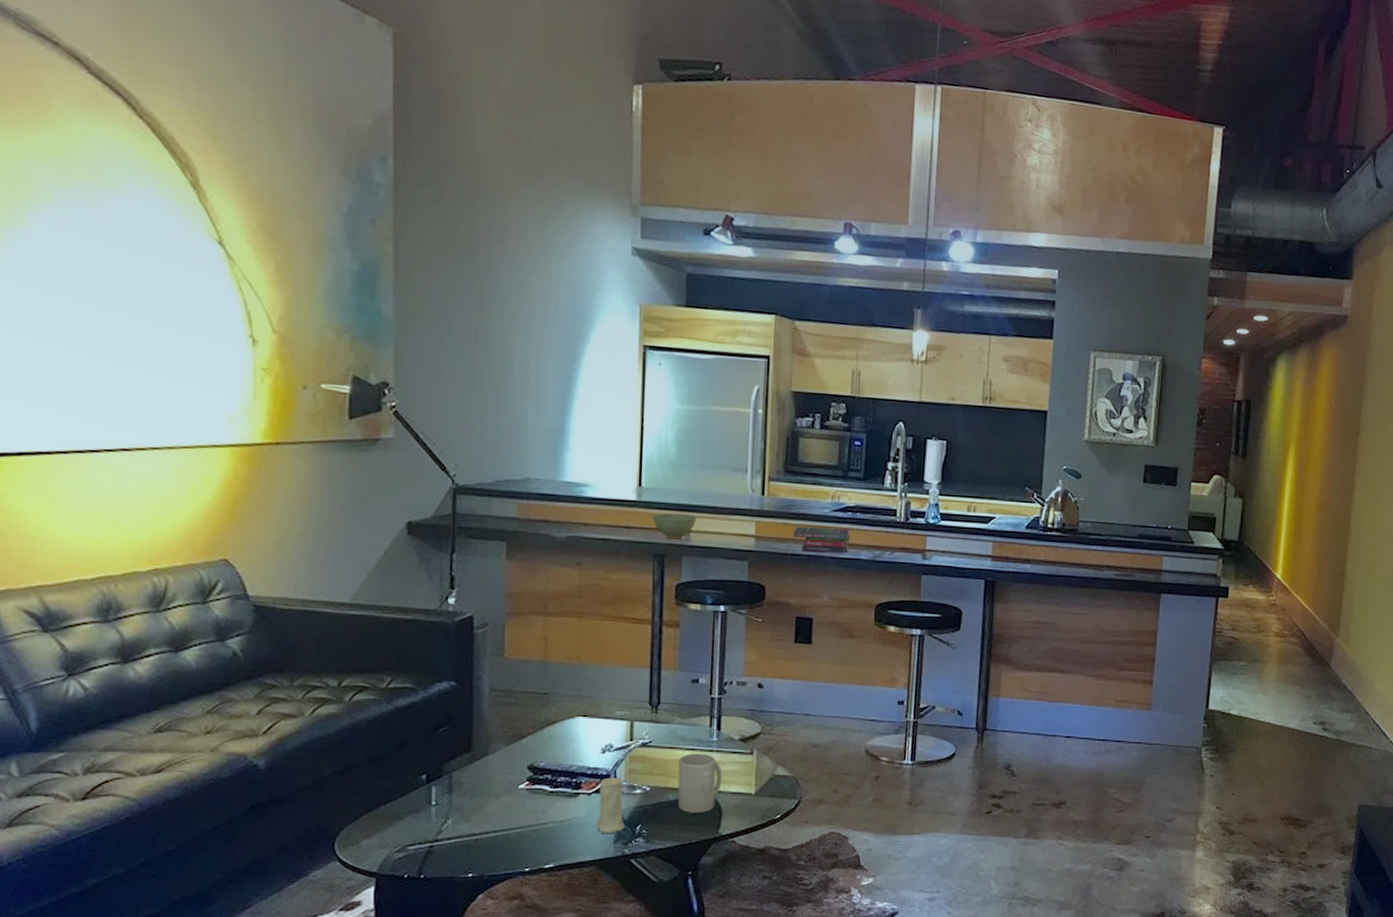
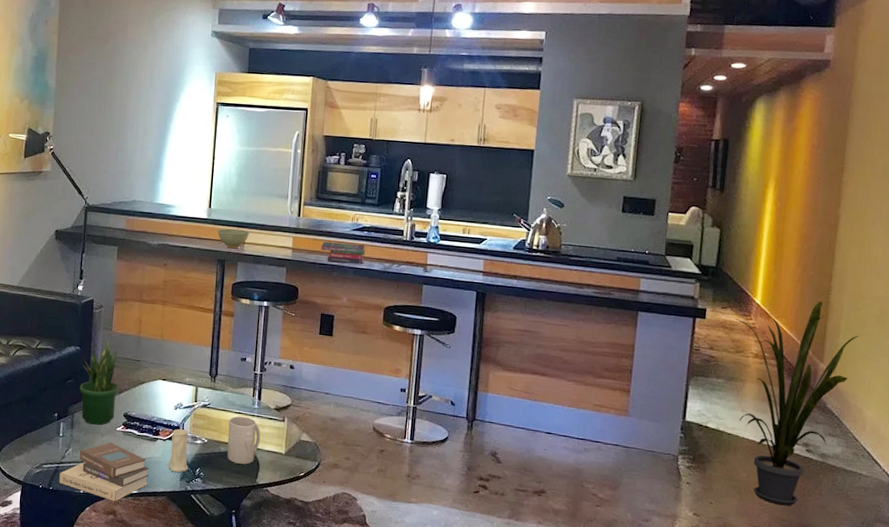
books: none [434,805,569,883] -> present [59,442,149,502]
planter: none [458,669,519,784] -> present [79,340,119,425]
house plant: none [1256,573,1371,788] -> present [735,301,860,506]

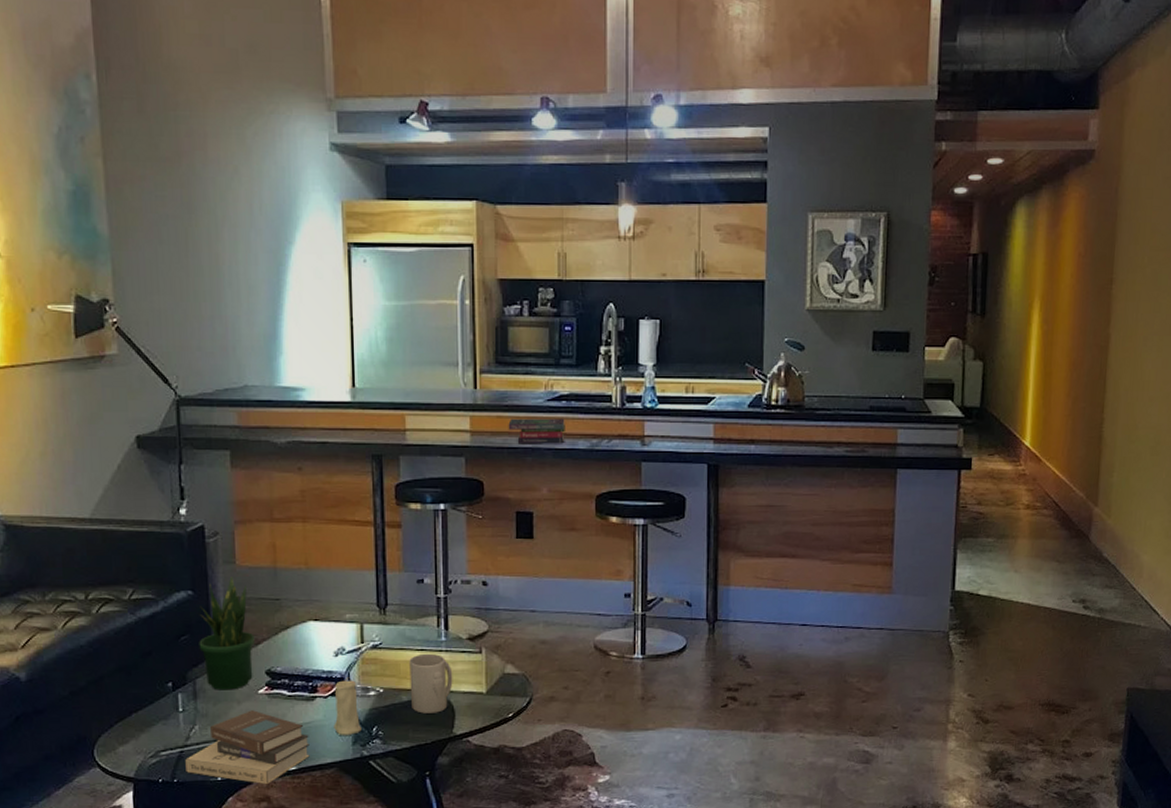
bowl: present [217,228,250,249] -> none [368,412,411,439]
house plant: present [735,301,860,506] -> none [1003,436,1134,672]

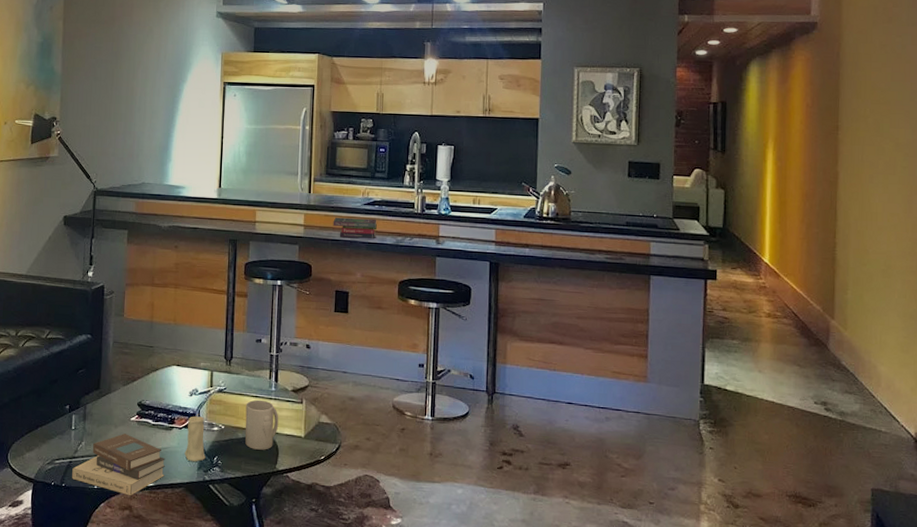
planter: present [199,577,255,690] -> none [91,326,132,416]

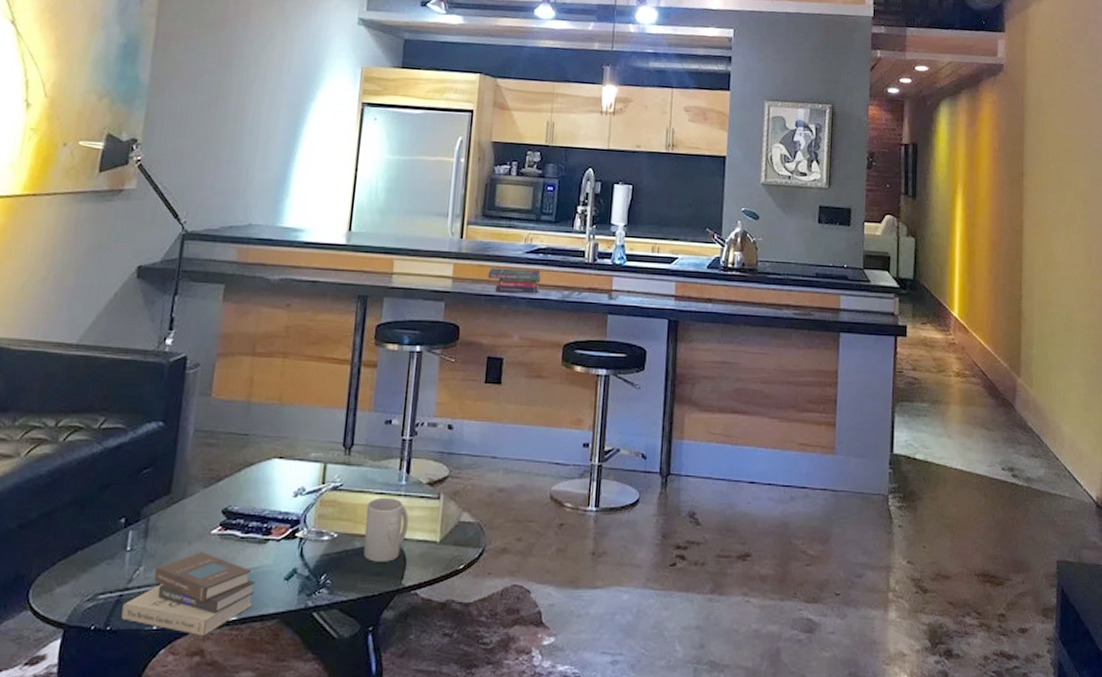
candle: present [184,414,206,462] -> none [282,520,311,584]

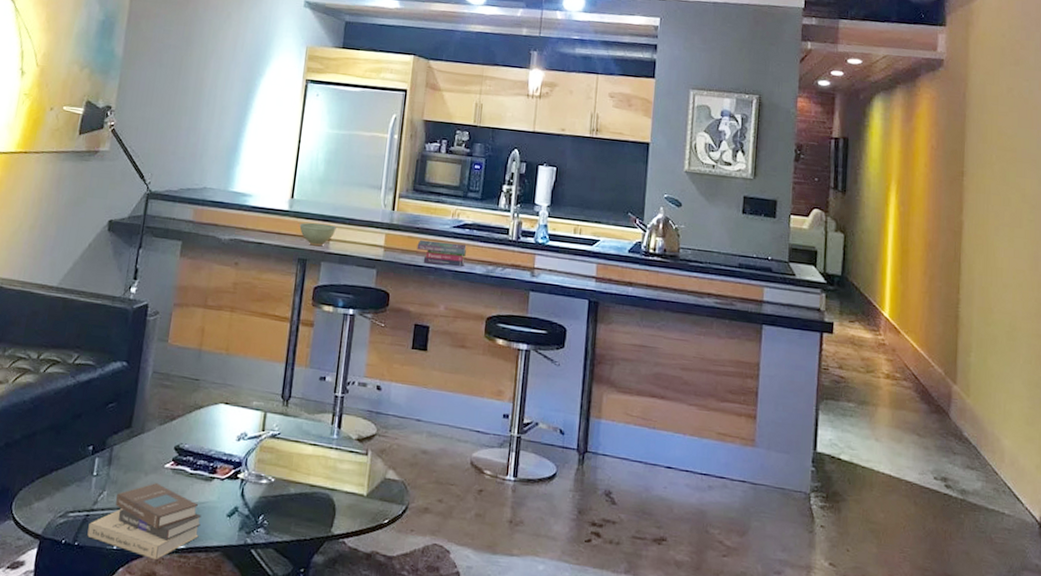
bowl: none [358,256,400,281] -> present [299,222,337,247]
mug: present [363,497,409,562] -> none [297,448,339,510]

